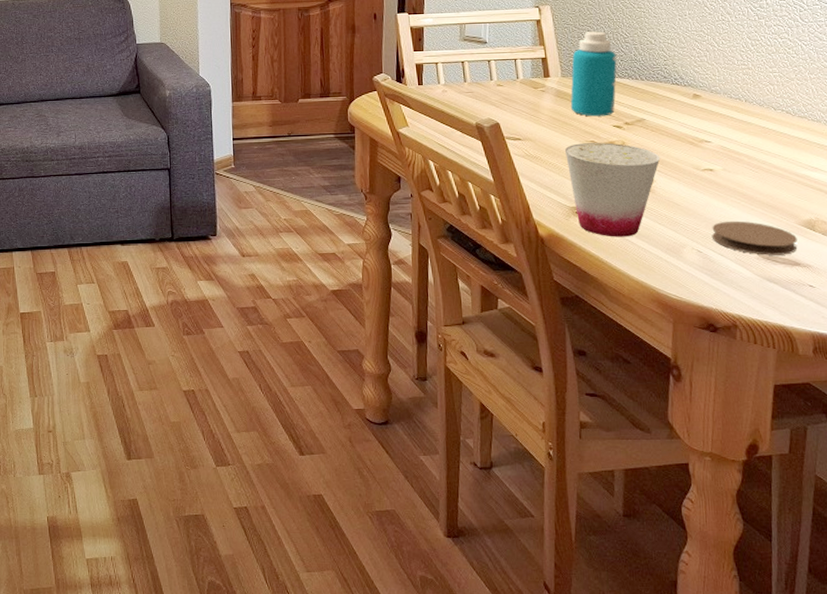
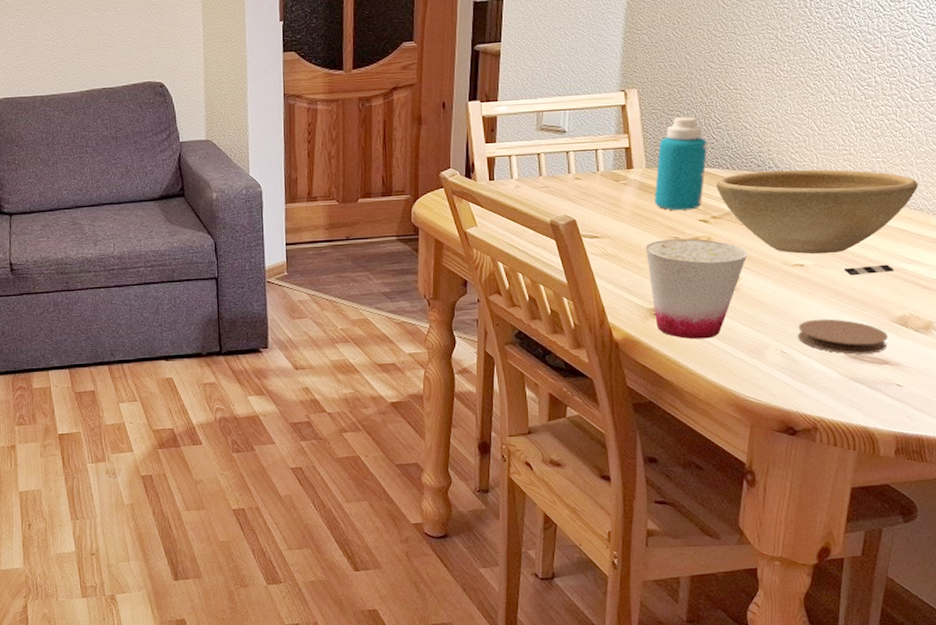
bowl: none [627,81,814,181] -> present [717,169,918,276]

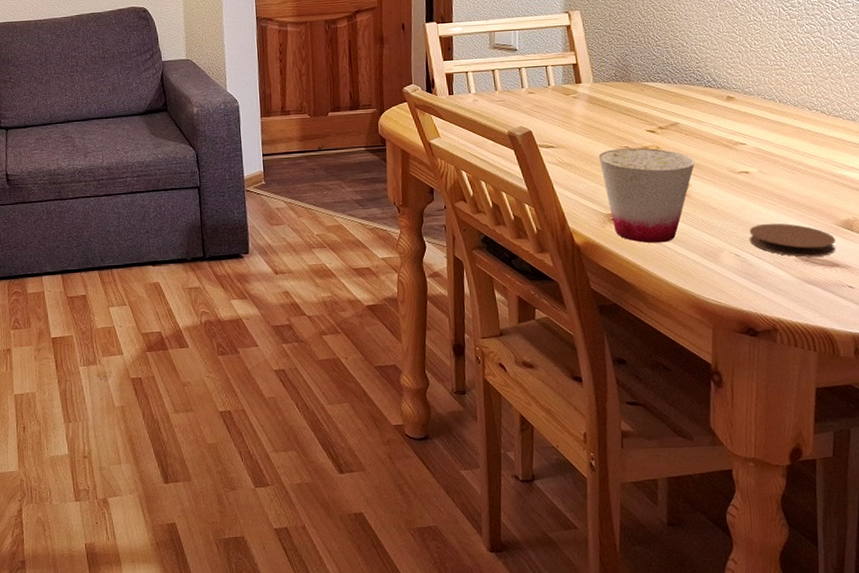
bottle: present [654,116,707,211] -> none [603,35,649,122]
bowl: present [717,169,918,276] -> none [660,83,848,182]

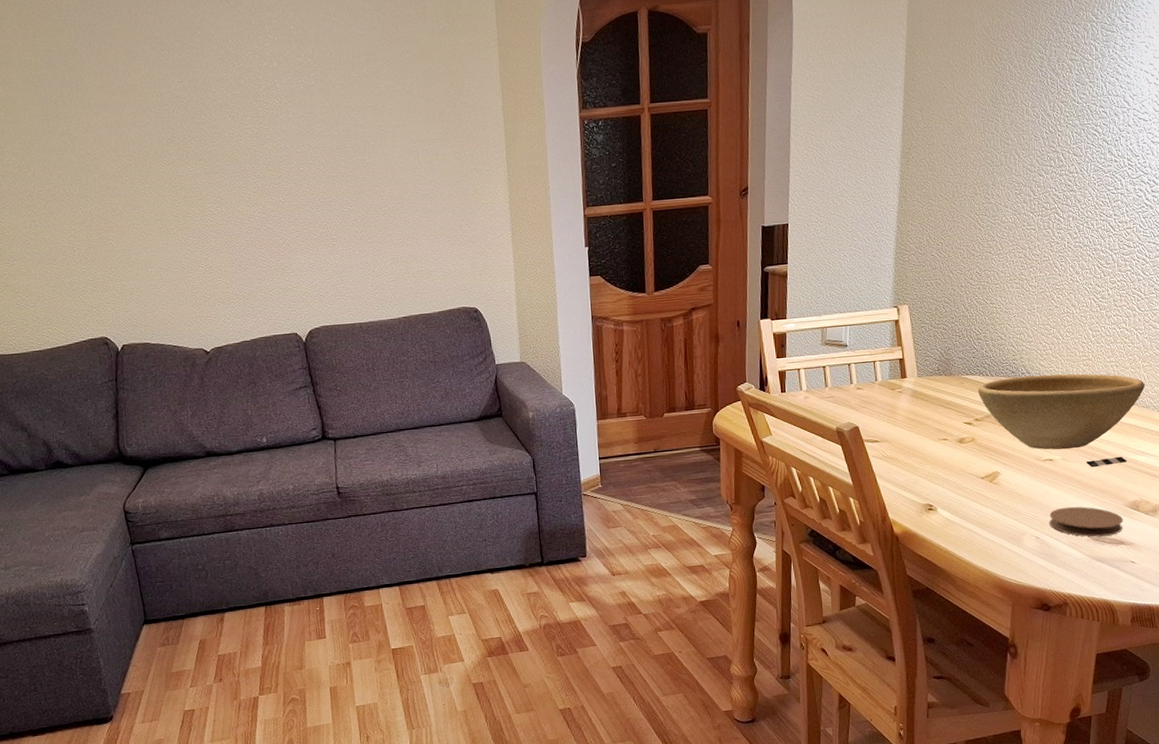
cup: present [598,148,696,244] -> none [919,439,1006,530]
bowl: none [660,83,848,182] -> present [978,373,1145,468]

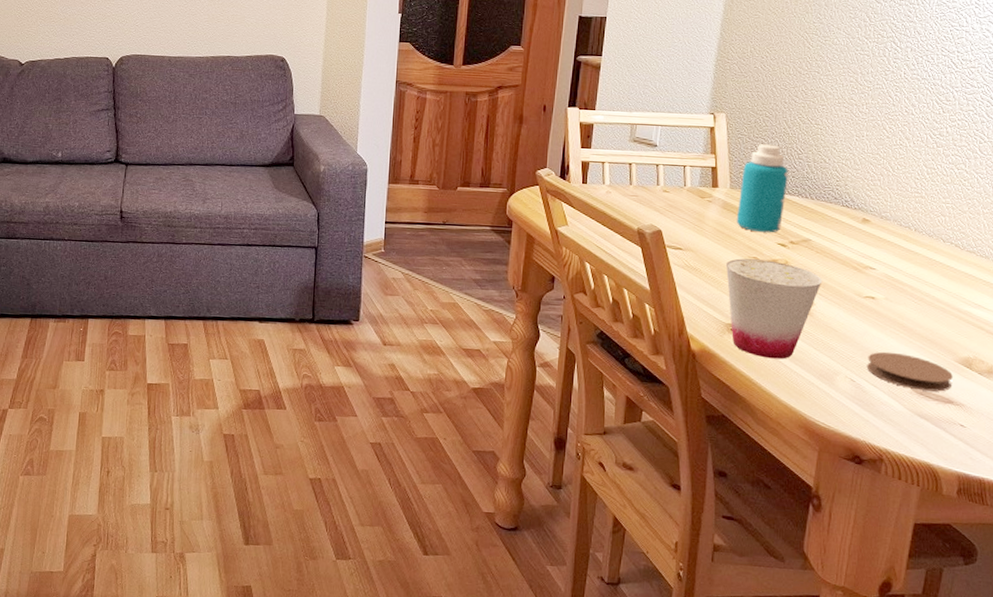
cup: none [919,439,1006,530] -> present [725,258,823,359]
bottle: none [925,329,969,415] -> present [736,144,788,233]
bowl: present [978,373,1145,468] -> none [796,203,984,314]

